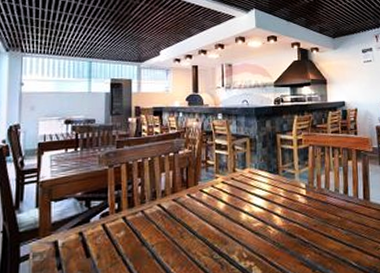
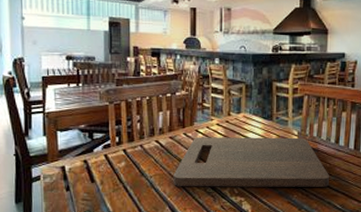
cutting board: none [177,190,342,255] -> present [173,137,329,187]

